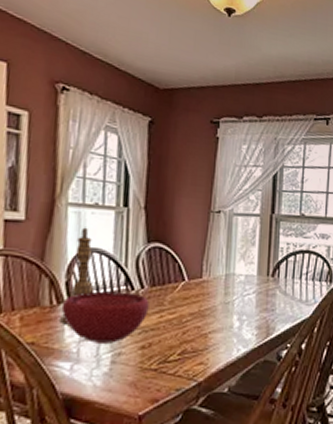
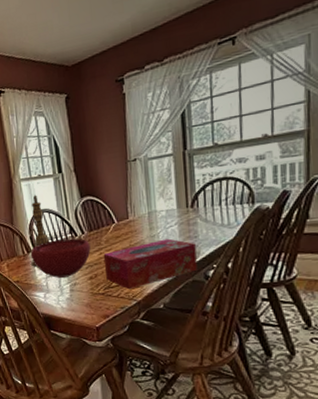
tissue box: none [162,308,272,367] -> present [103,238,197,290]

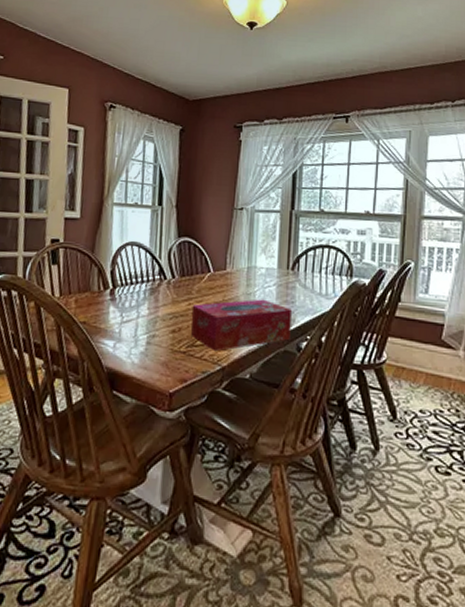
bowl: present [30,238,91,278] -> none [107,279,180,326]
candlestick: present [31,195,49,267] -> none [105,224,133,308]

